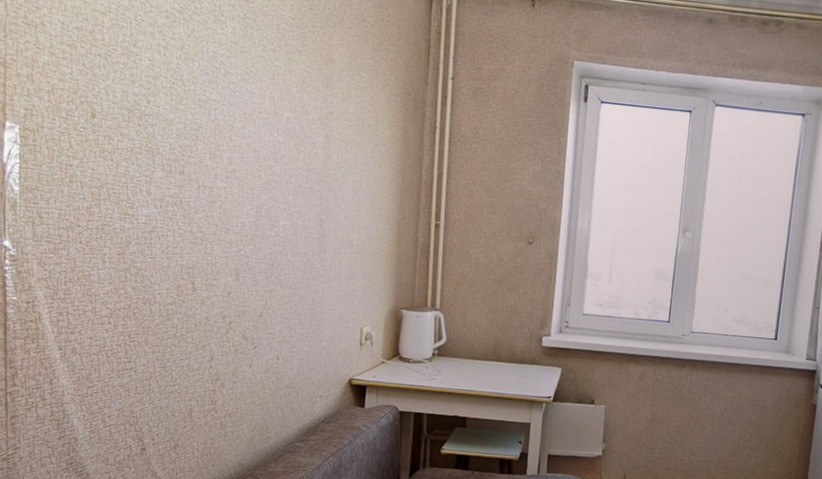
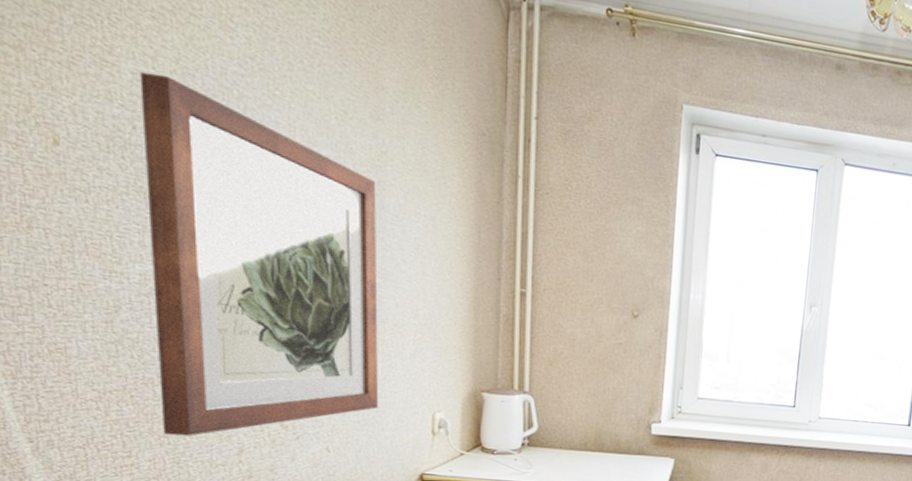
wall art: none [154,58,324,346] -> present [139,71,378,437]

